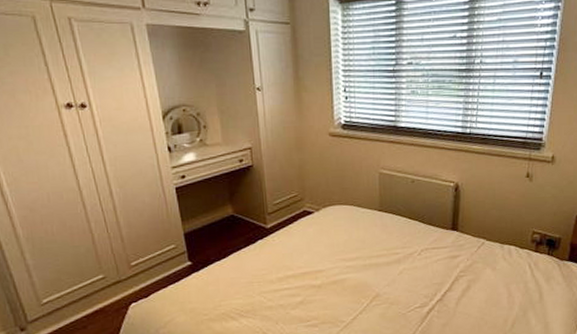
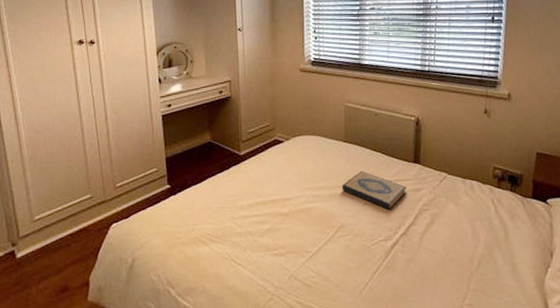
hardback book: none [376,239,443,278] -> present [342,170,407,210]

